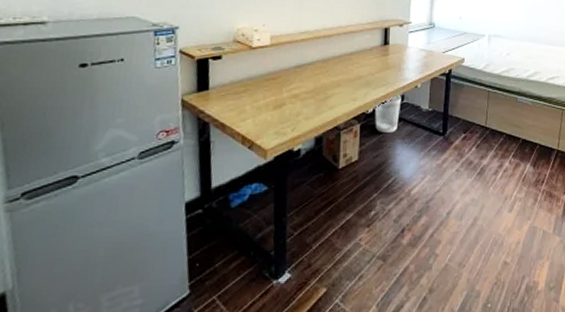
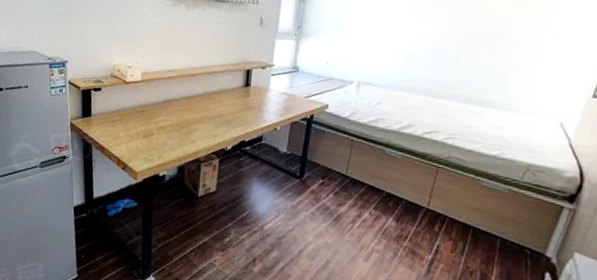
wastebasket: present [375,93,402,133] -> none [233,133,260,170]

